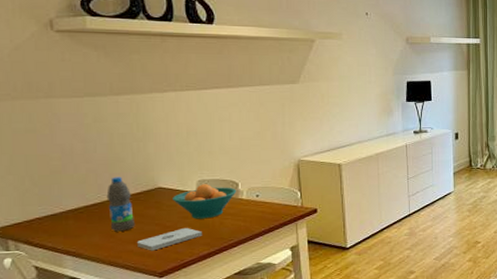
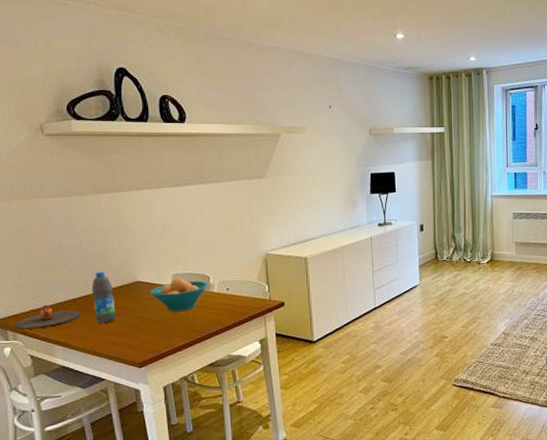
plate: none [16,212,94,239] -> present [14,304,81,330]
notepad: present [136,227,202,251] -> none [118,320,177,342]

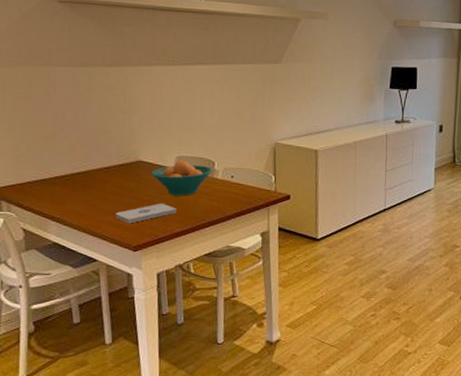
plate: present [14,304,81,330] -> none [9,177,78,202]
water bottle: present [91,271,117,324] -> none [91,147,116,202]
notepad: none [118,320,177,342] -> present [115,203,177,224]

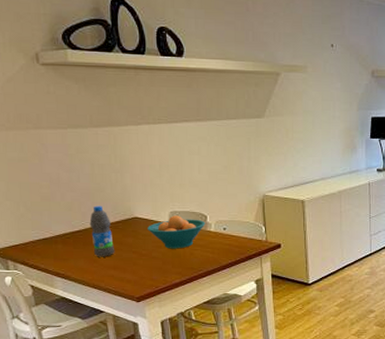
water bottle: none [91,147,116,202] -> present [89,205,115,257]
notepad: present [115,203,177,224] -> none [116,256,174,277]

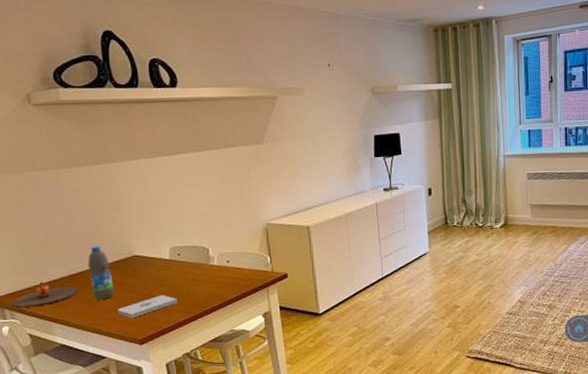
plate: none [14,236,79,260] -> present [11,281,78,308]
notepad: none [116,256,174,277] -> present [117,295,177,319]
fruit bowl: present [148,215,206,249] -> none [148,251,208,287]

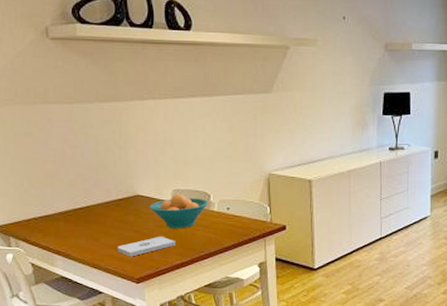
plate: present [11,281,78,308] -> none [16,213,81,237]
water bottle: present [87,246,116,300] -> none [92,182,117,236]
fruit bowl: none [148,251,208,287] -> present [150,194,209,229]

